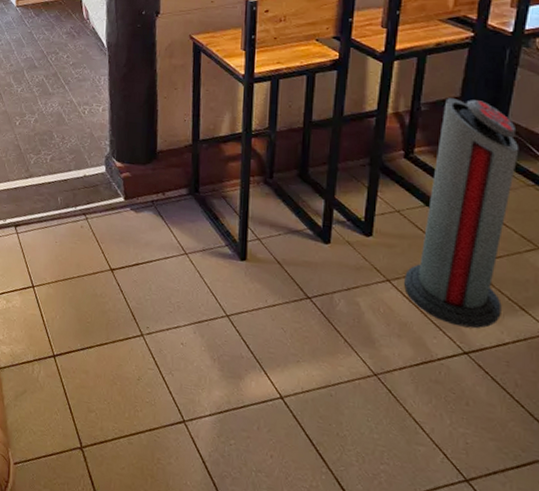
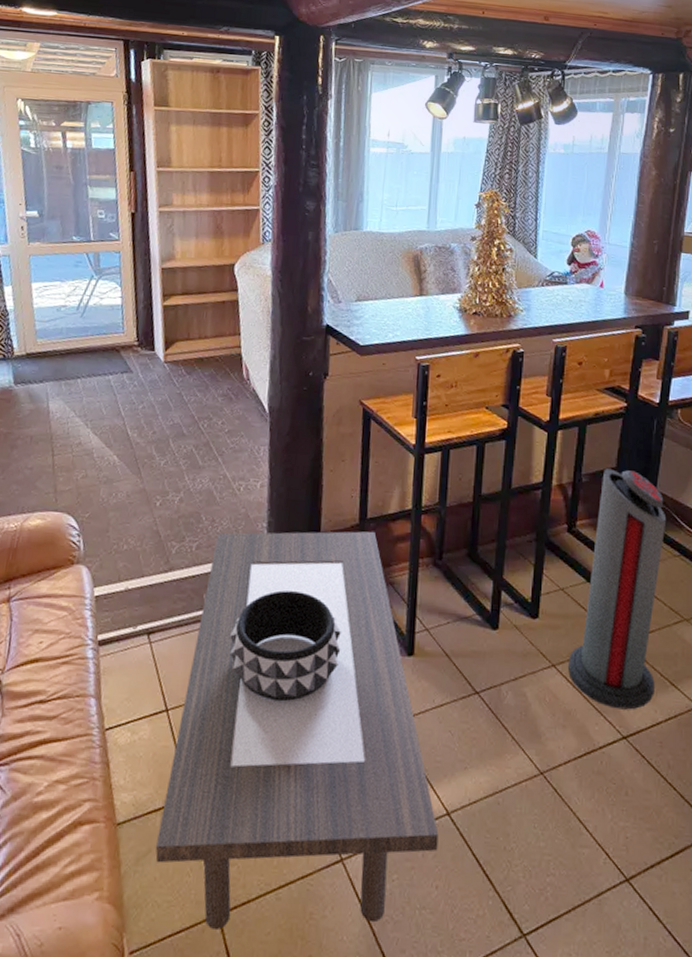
coffee table: none [30,148,273,476] -> present [155,531,439,931]
decorative bowl: none [81,198,178,289] -> present [230,590,341,702]

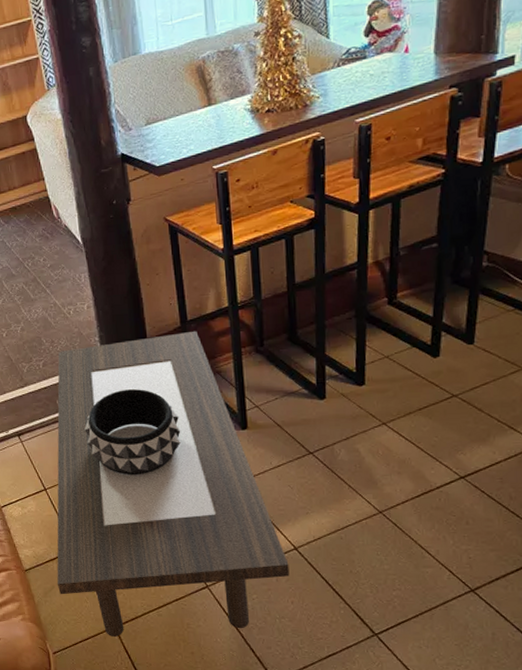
air purifier: present [568,468,667,710] -> none [399,235,497,454]

